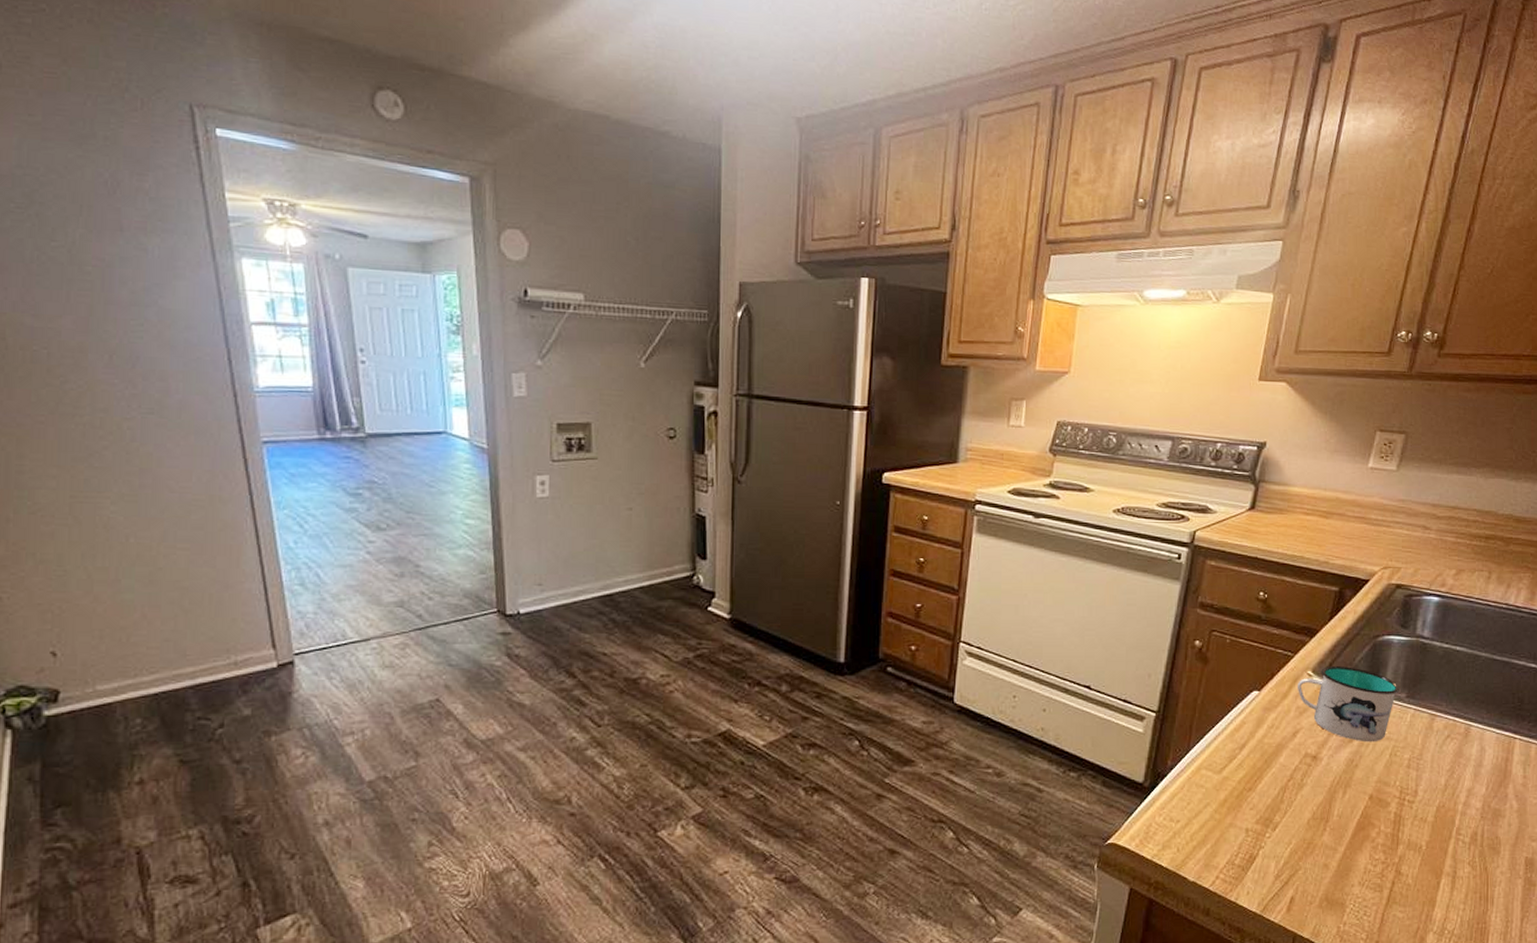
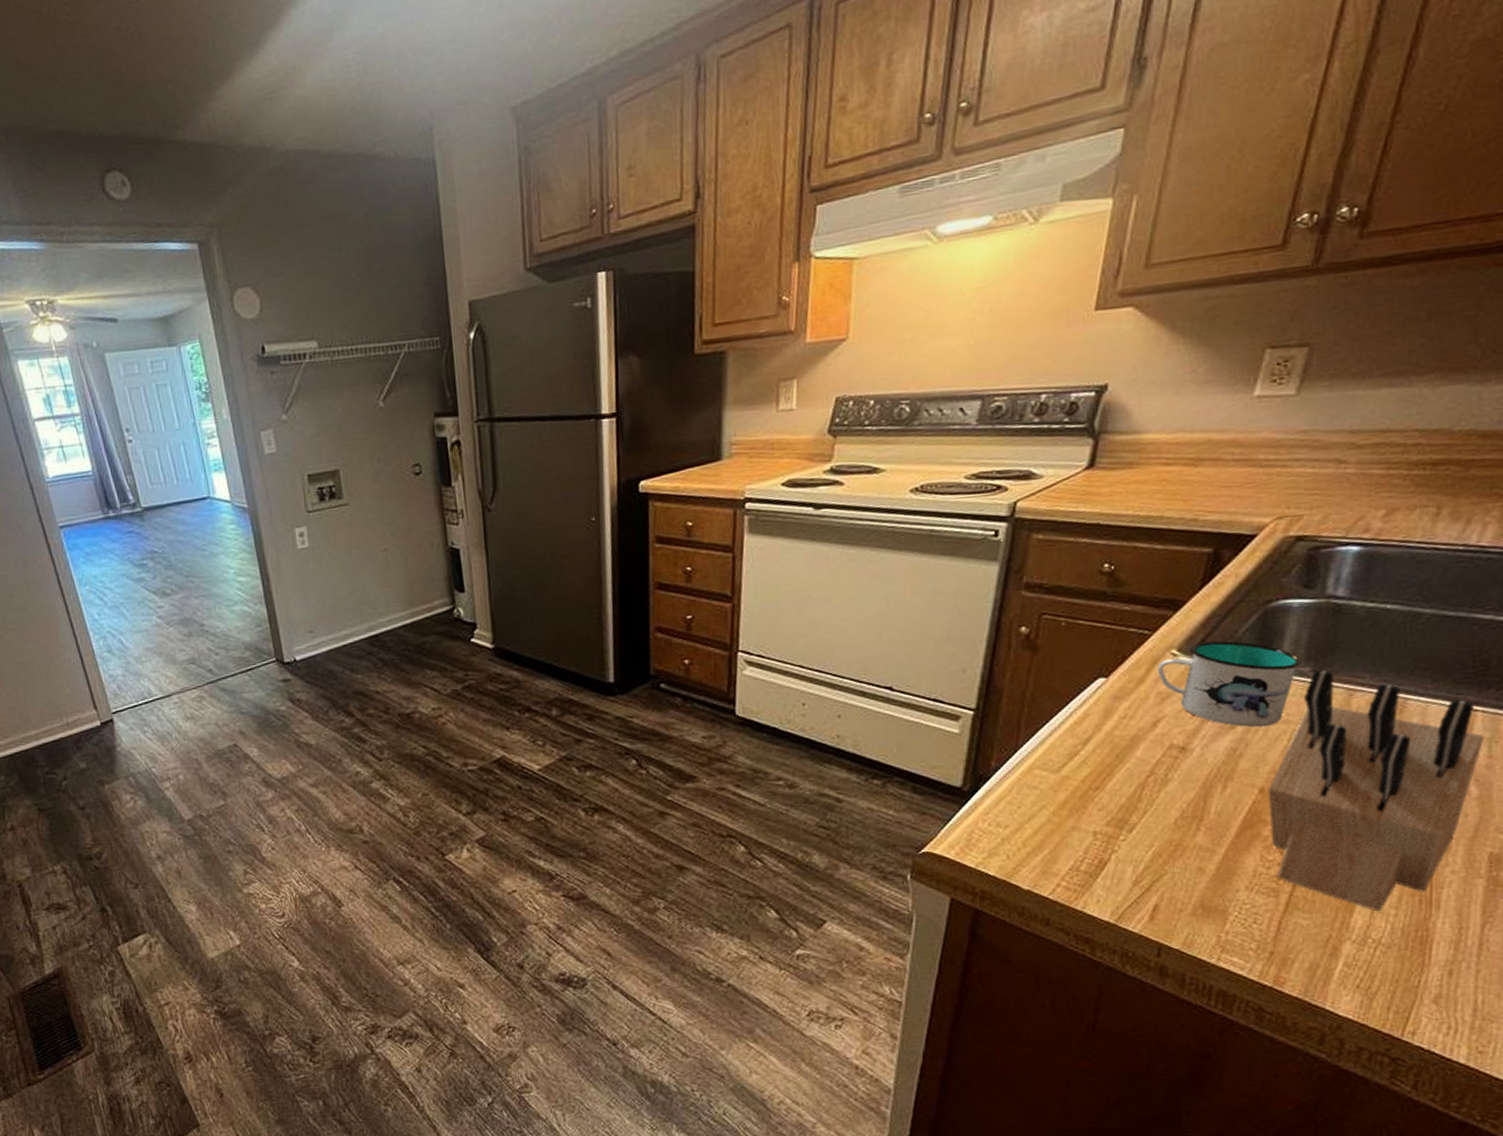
knife block: none [1375,697,1521,906] -> present [1267,670,1485,912]

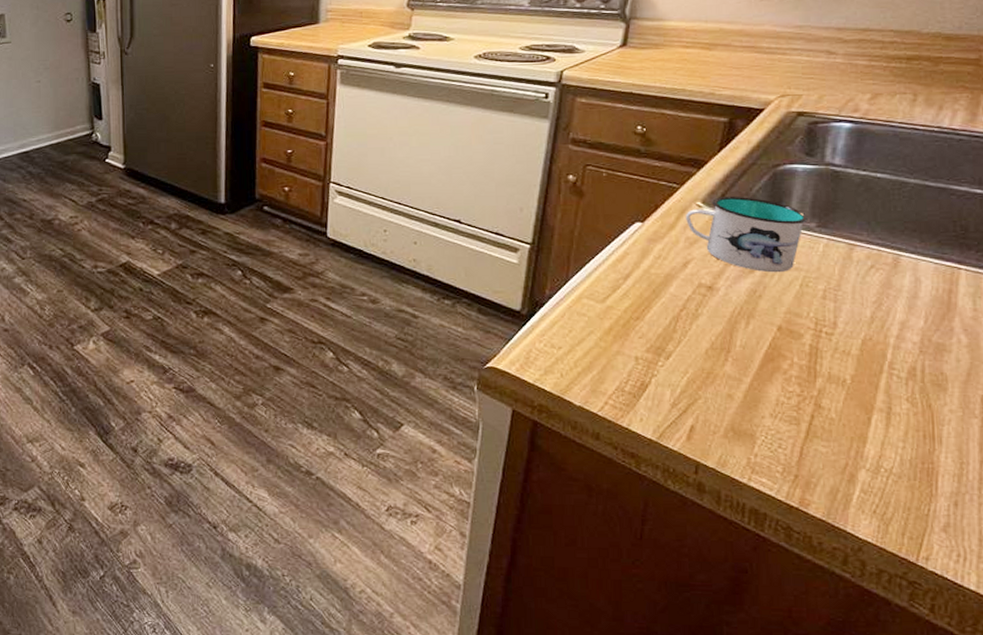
knife block: present [1267,670,1485,912] -> none [784,226,970,444]

